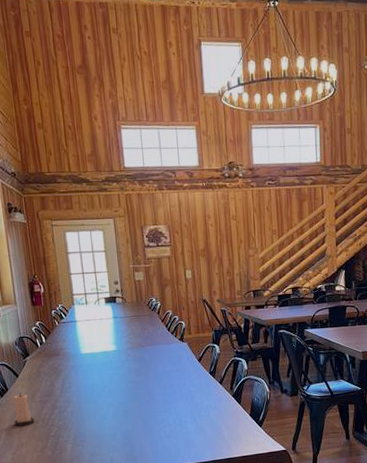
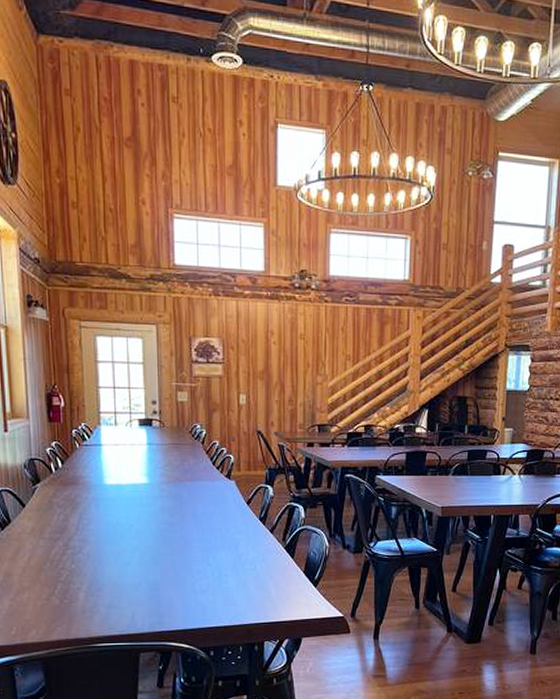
candle: present [13,393,35,426] -> none [15,527,41,567]

